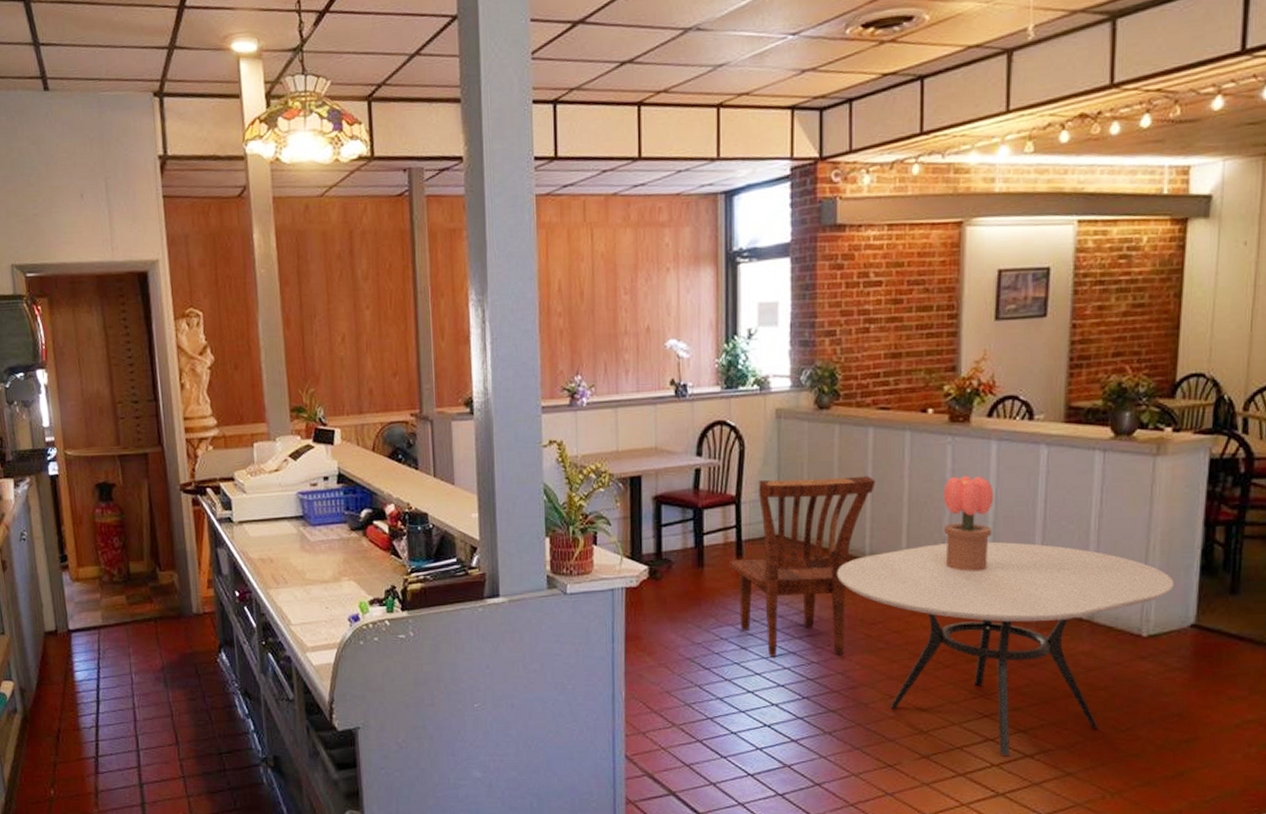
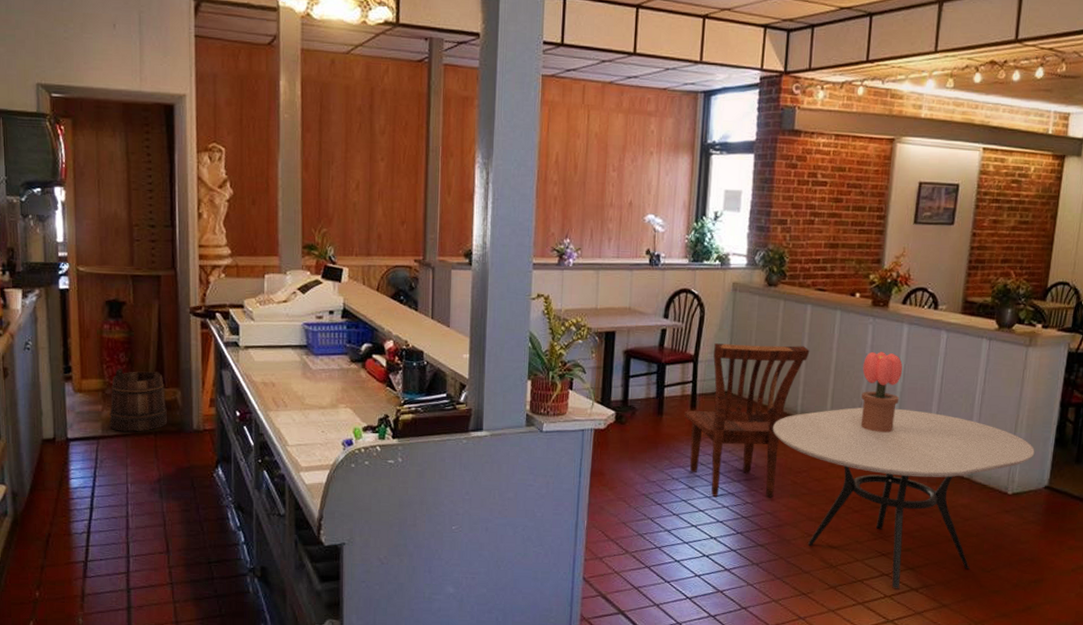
bucket: none [108,553,166,619] -> present [109,368,167,432]

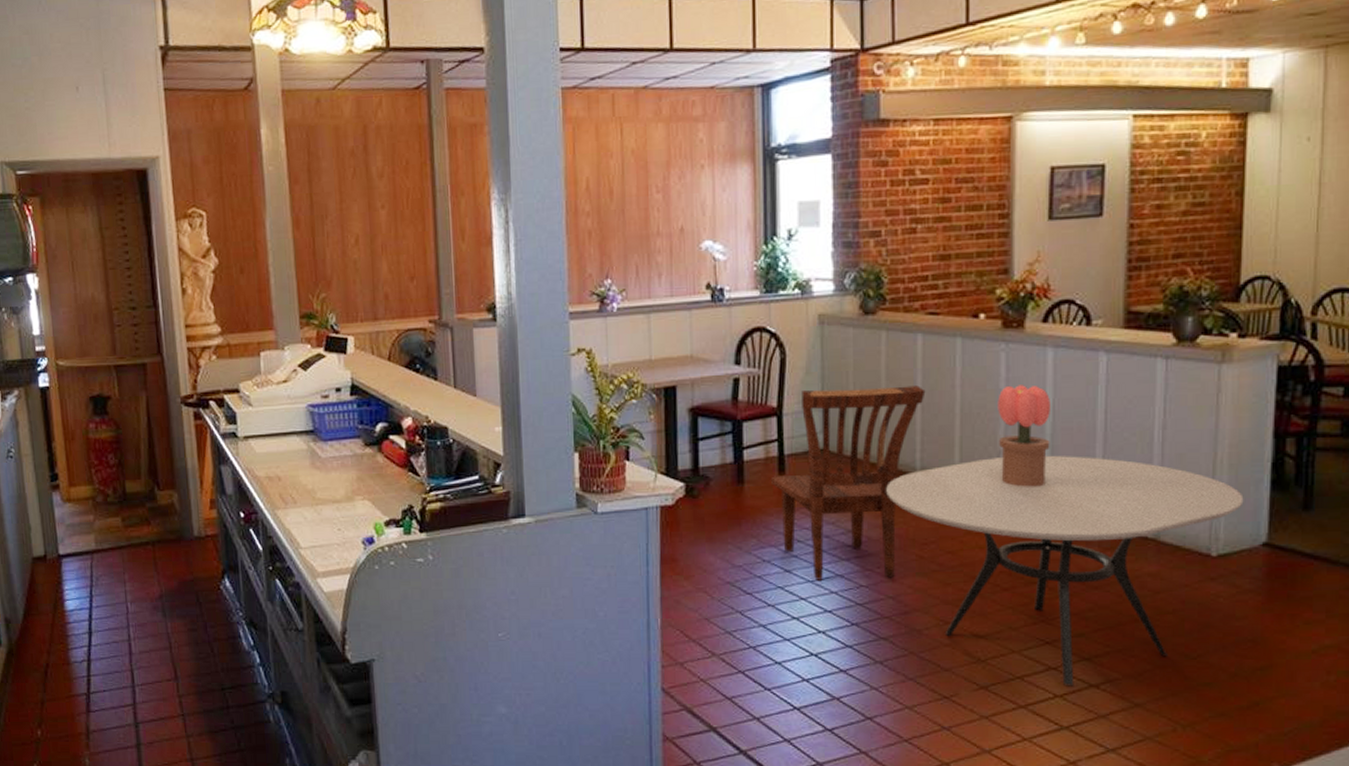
bucket: present [109,368,167,432] -> none [102,471,165,543]

